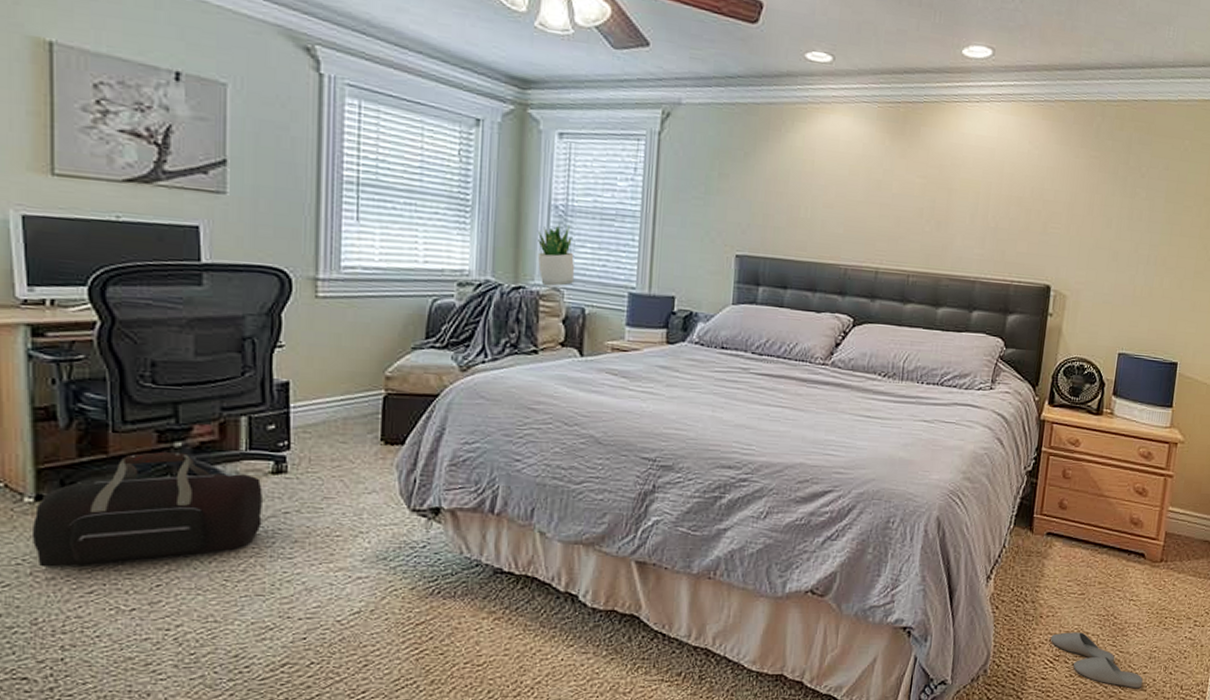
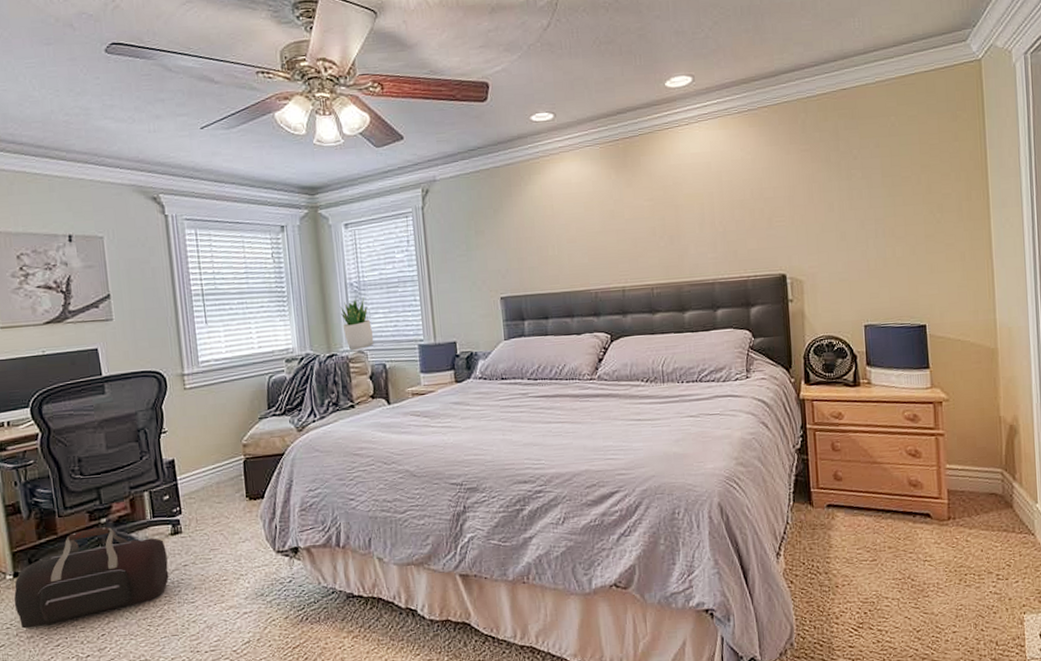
slippers: present [1050,632,1143,689] -> none [851,597,955,649]

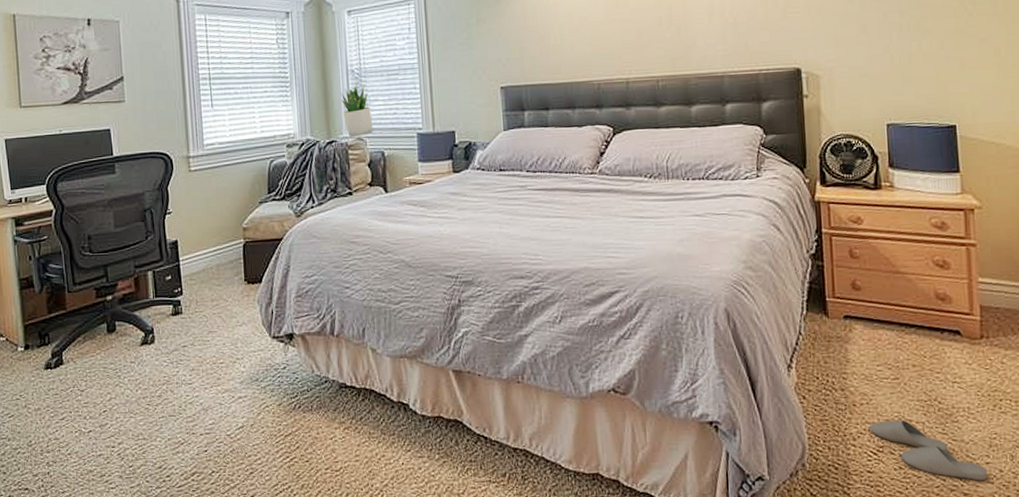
duffel bag: present [14,527,169,629] -> none [24,304,169,401]
slippers: none [851,597,955,649] -> present [869,420,988,481]

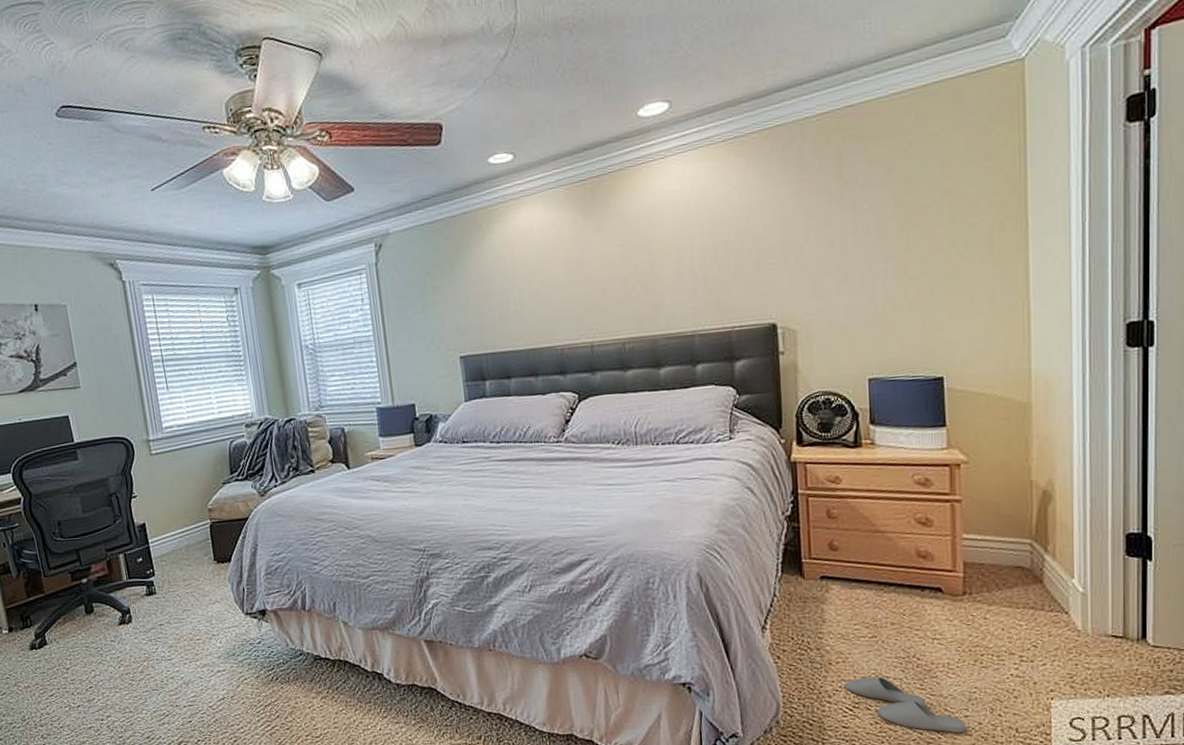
planter: present [340,84,374,138] -> none [295,359,332,415]

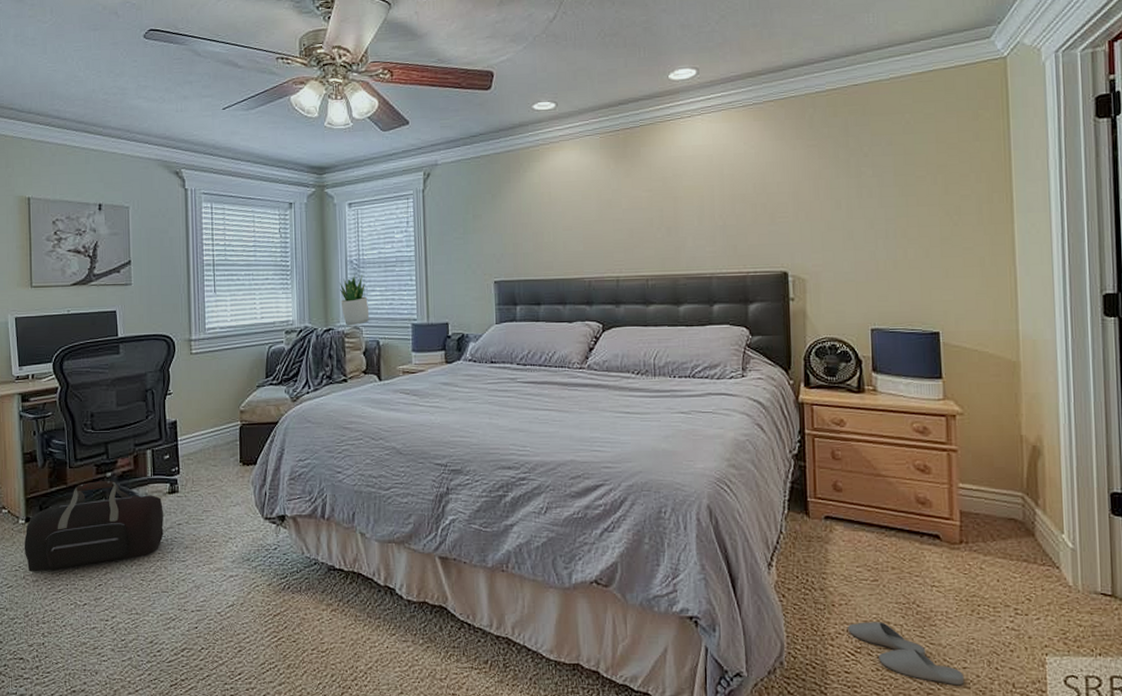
duffel bag: none [10,587,147,679] -> present [24,481,164,572]
planter: none [295,359,332,415] -> present [339,274,370,326]

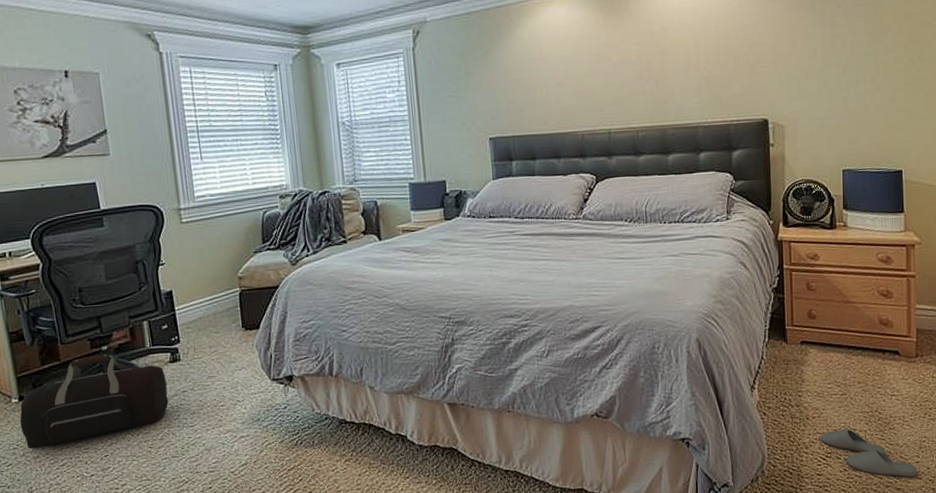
planter: present [339,274,370,326] -> none [331,136,366,188]

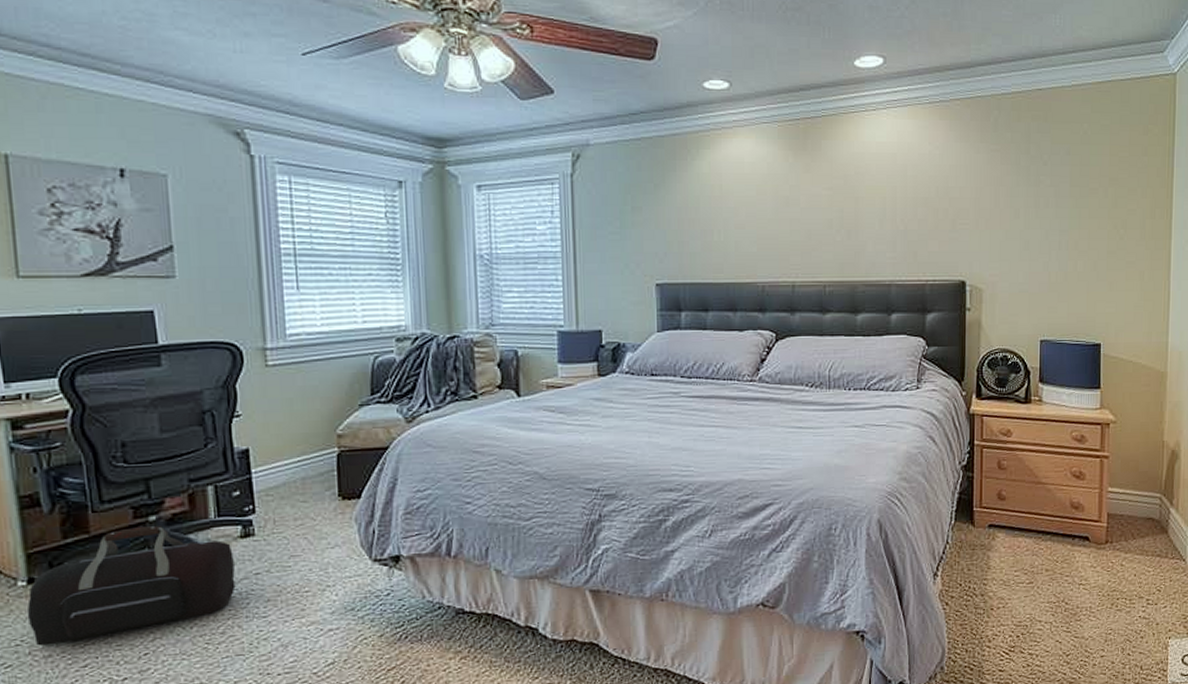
slippers: present [820,429,917,478] -> none [1004,621,1102,673]

